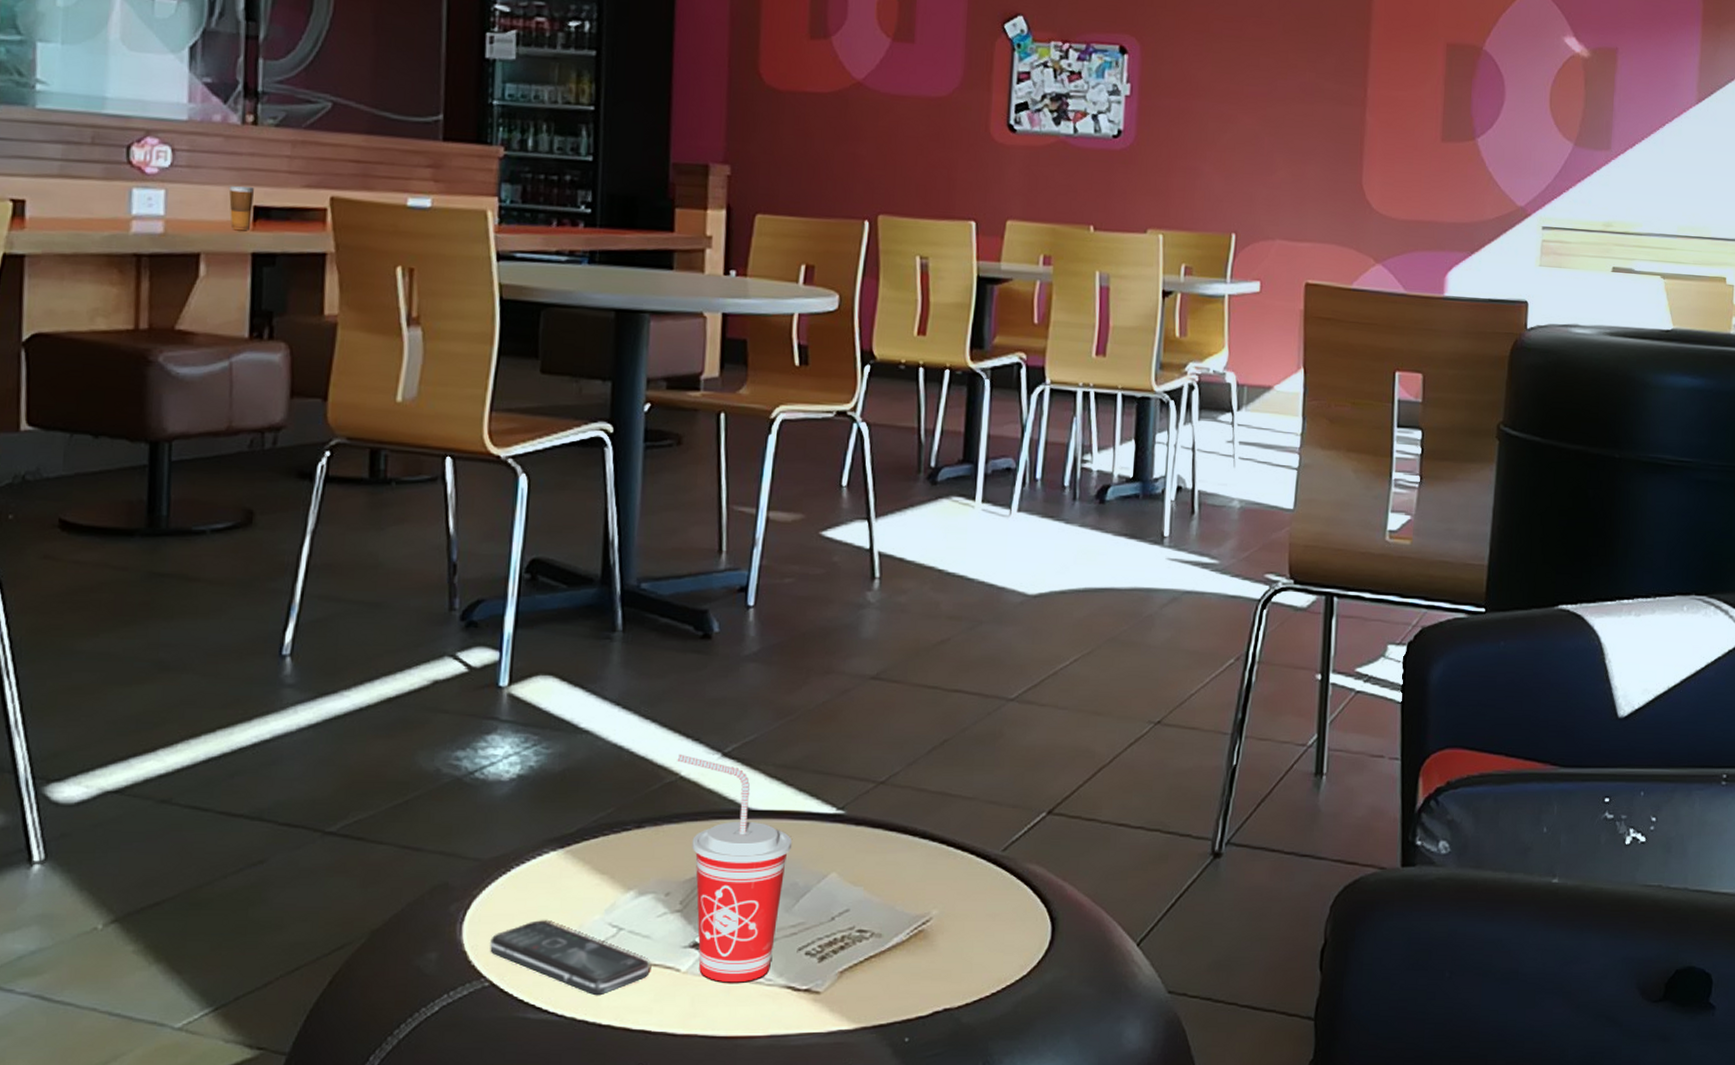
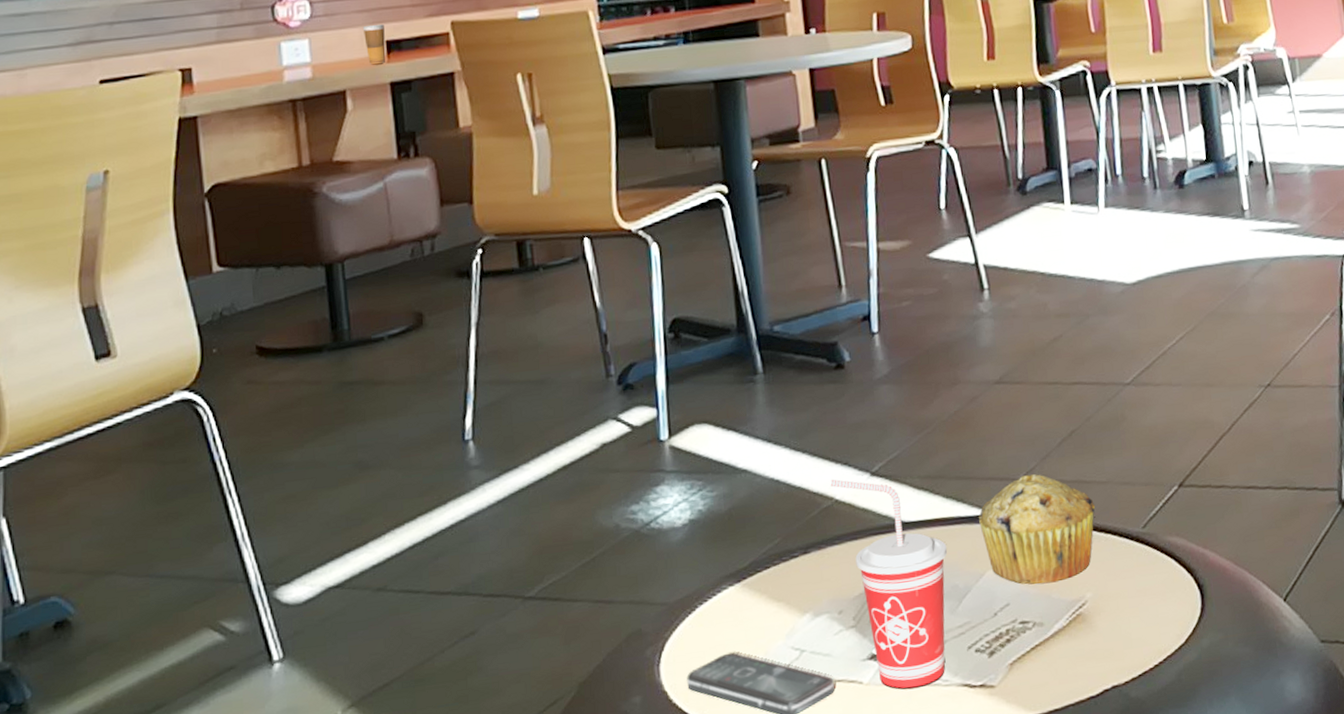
muffin: none [831,778,957,894] -> present [979,473,1096,585]

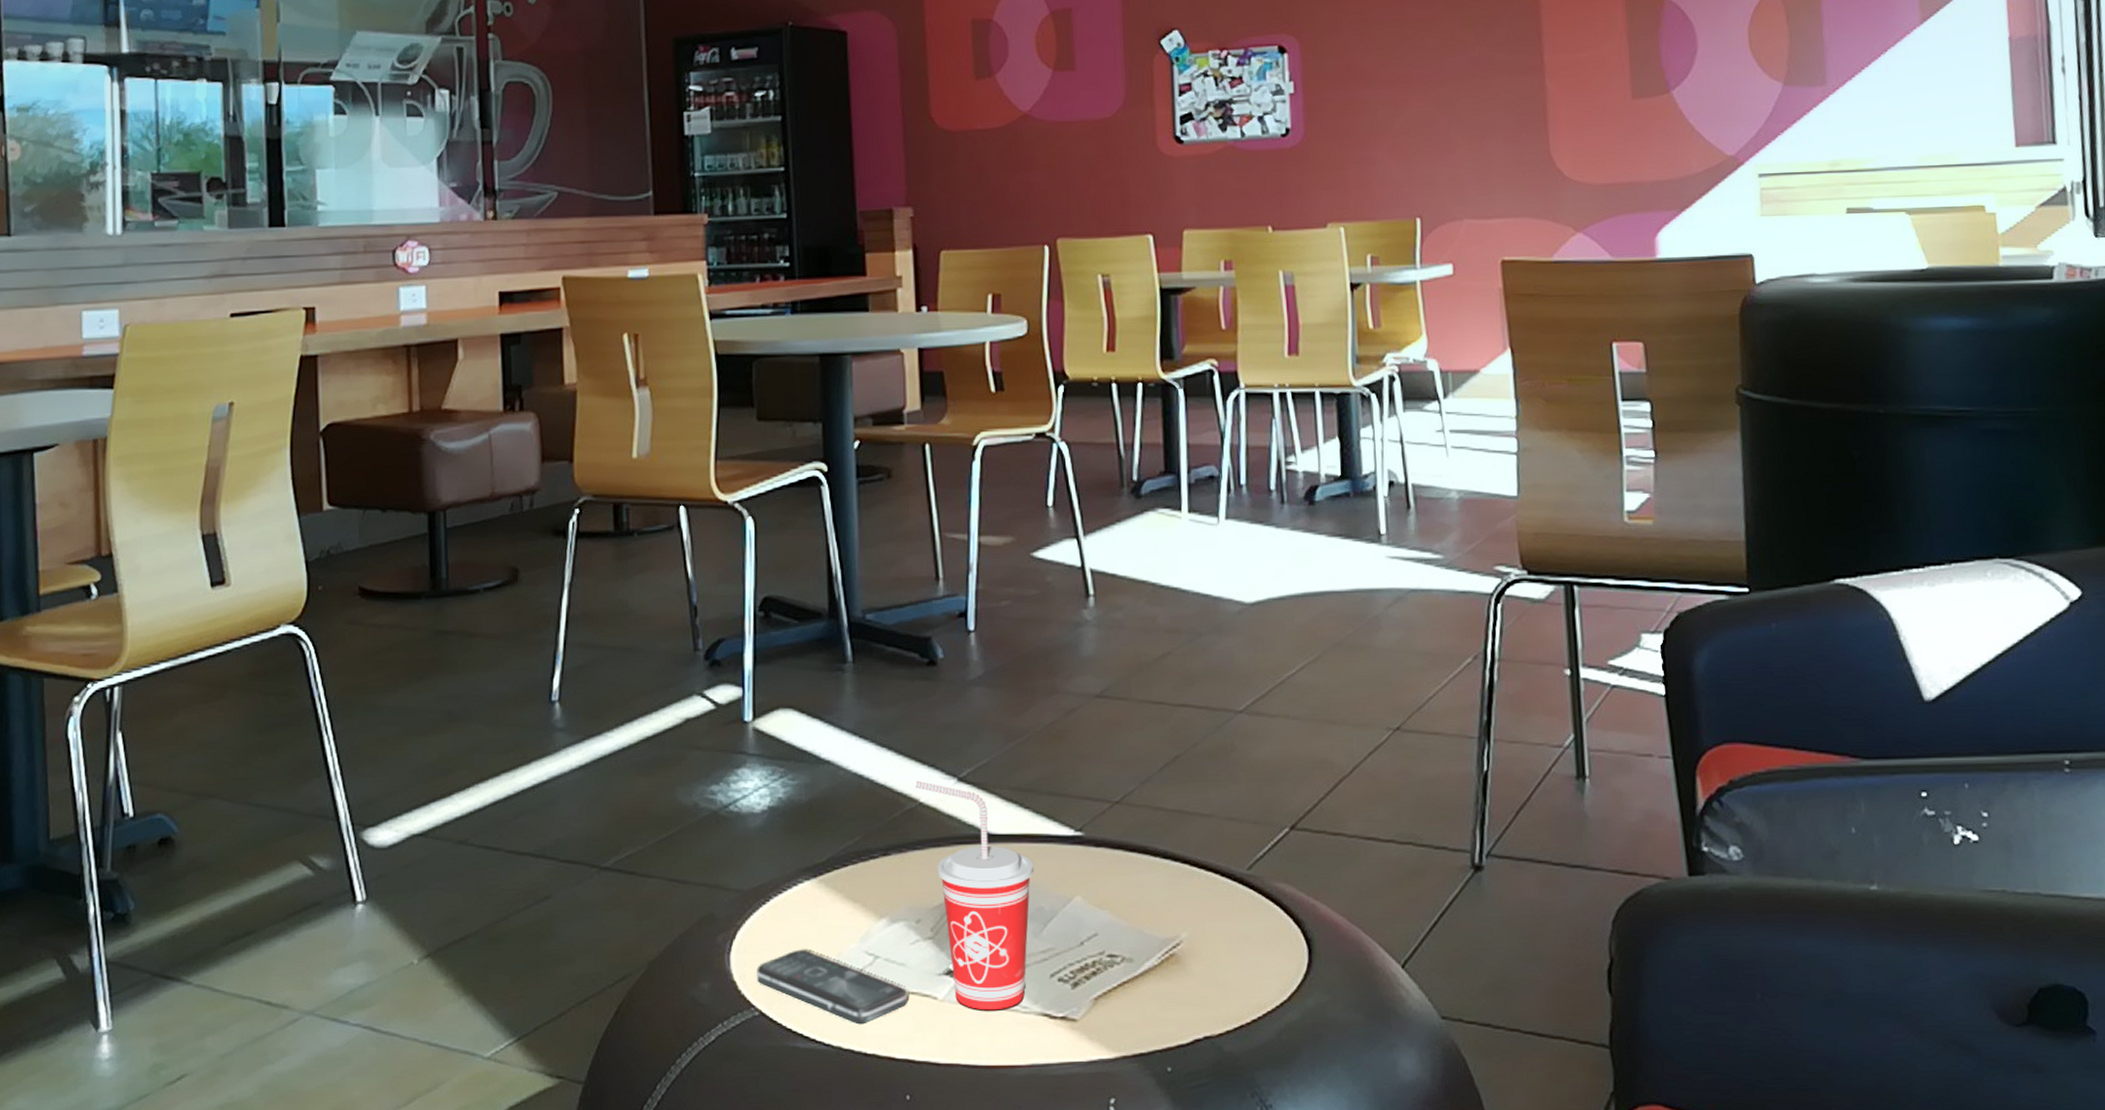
beverage cup: present [362,24,386,66] -> none [477,275,498,317]
muffin: present [979,473,1096,585] -> none [1070,797,1197,917]

